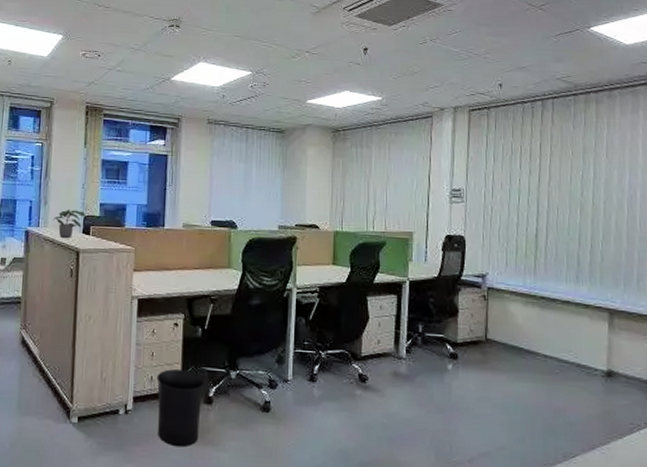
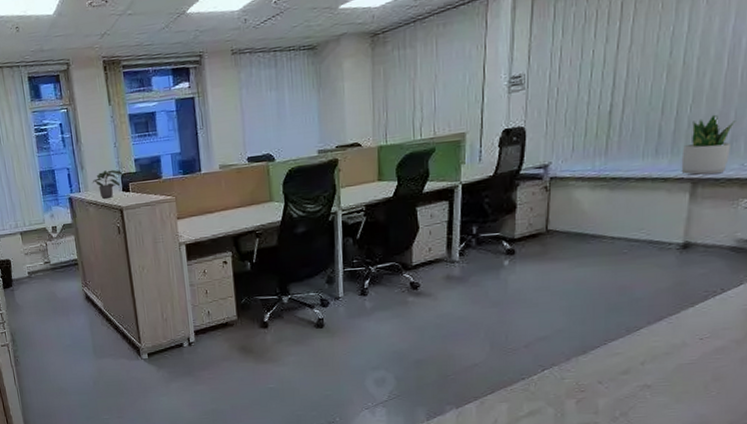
waste bin: present [156,369,205,446] -> none [213,301,259,367]
planter: none [598,253,640,308] -> present [681,114,736,175]

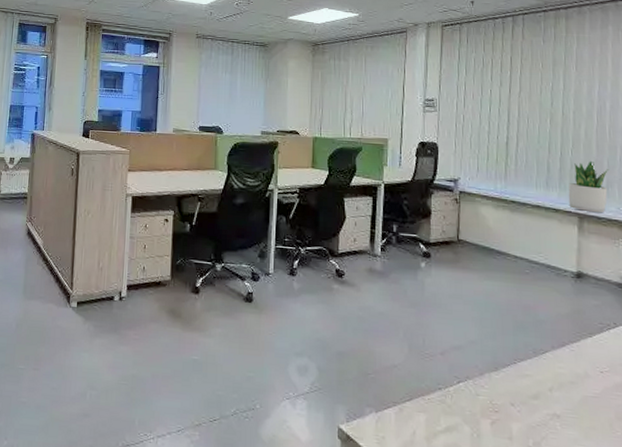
potted plant: present [92,169,123,199] -> none [56,115,86,141]

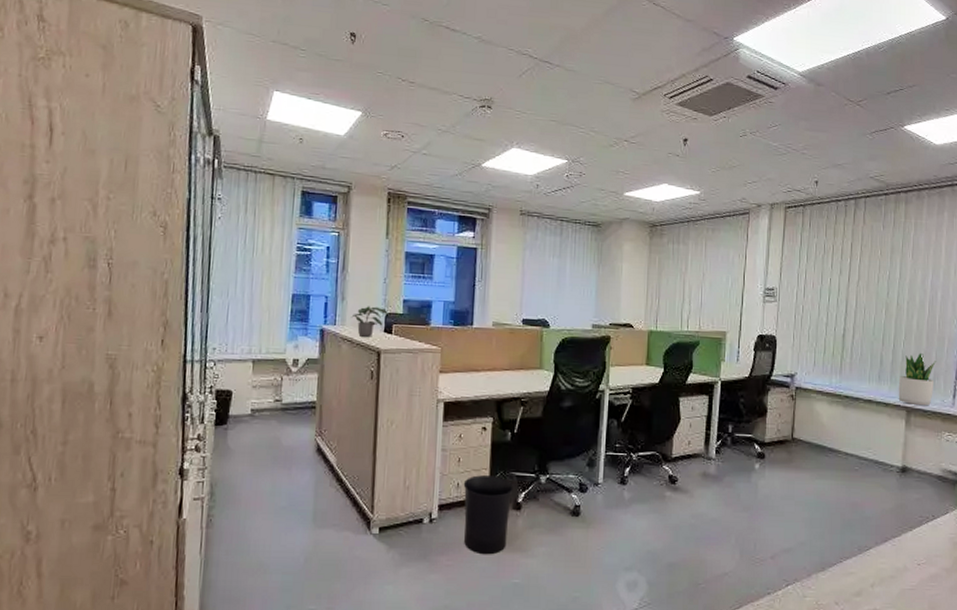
potted plant: none [56,115,86,141] -> present [351,306,388,337]
waste bin: none [148,261,192,332] -> present [463,475,513,554]

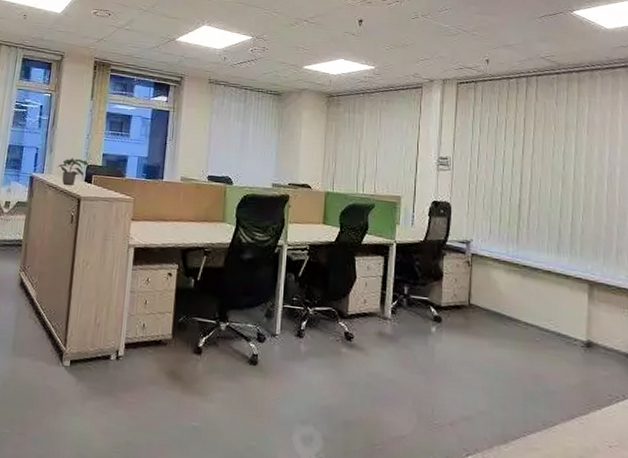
waste bin: present [463,475,513,554] -> none [147,318,195,395]
planter: present [898,352,937,406] -> none [578,226,619,281]

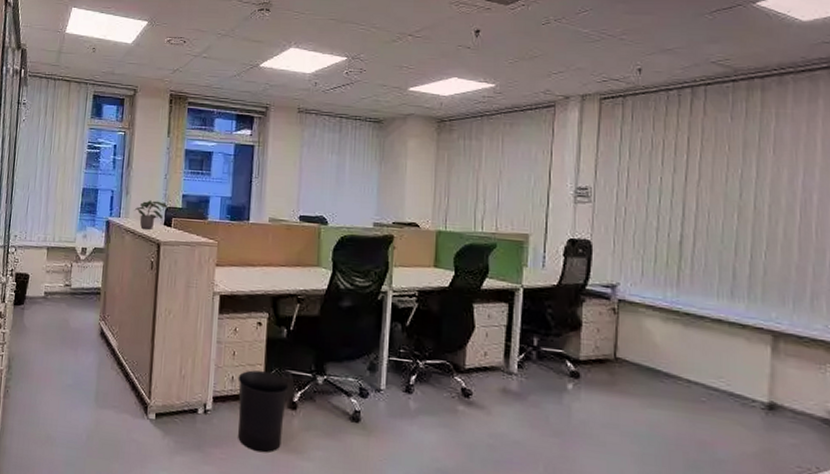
waste bin: none [147,318,195,395] -> present [238,370,289,452]

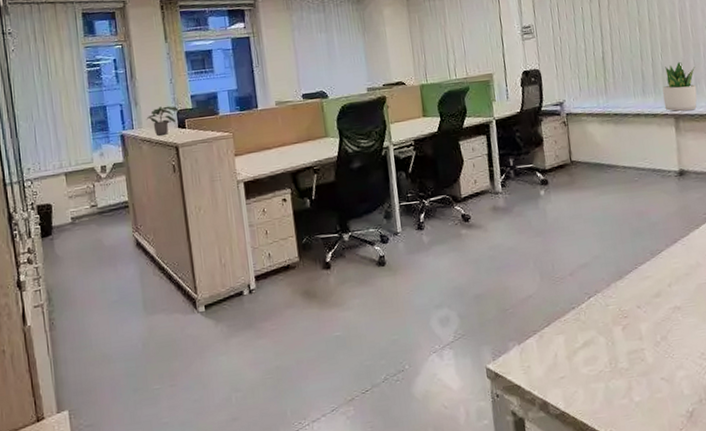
waste bin: present [238,370,289,452] -> none [274,241,323,314]
planter: none [759,266,815,332] -> present [662,61,698,112]

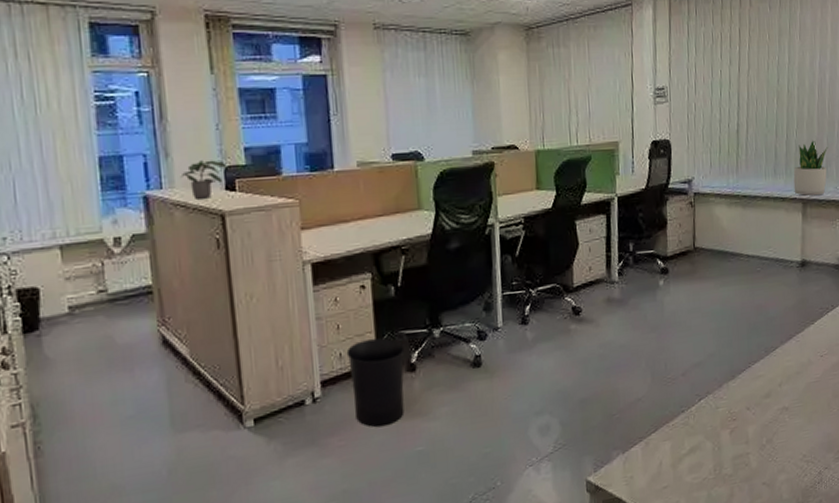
waste bin: none [274,241,323,314] -> present [346,338,405,427]

